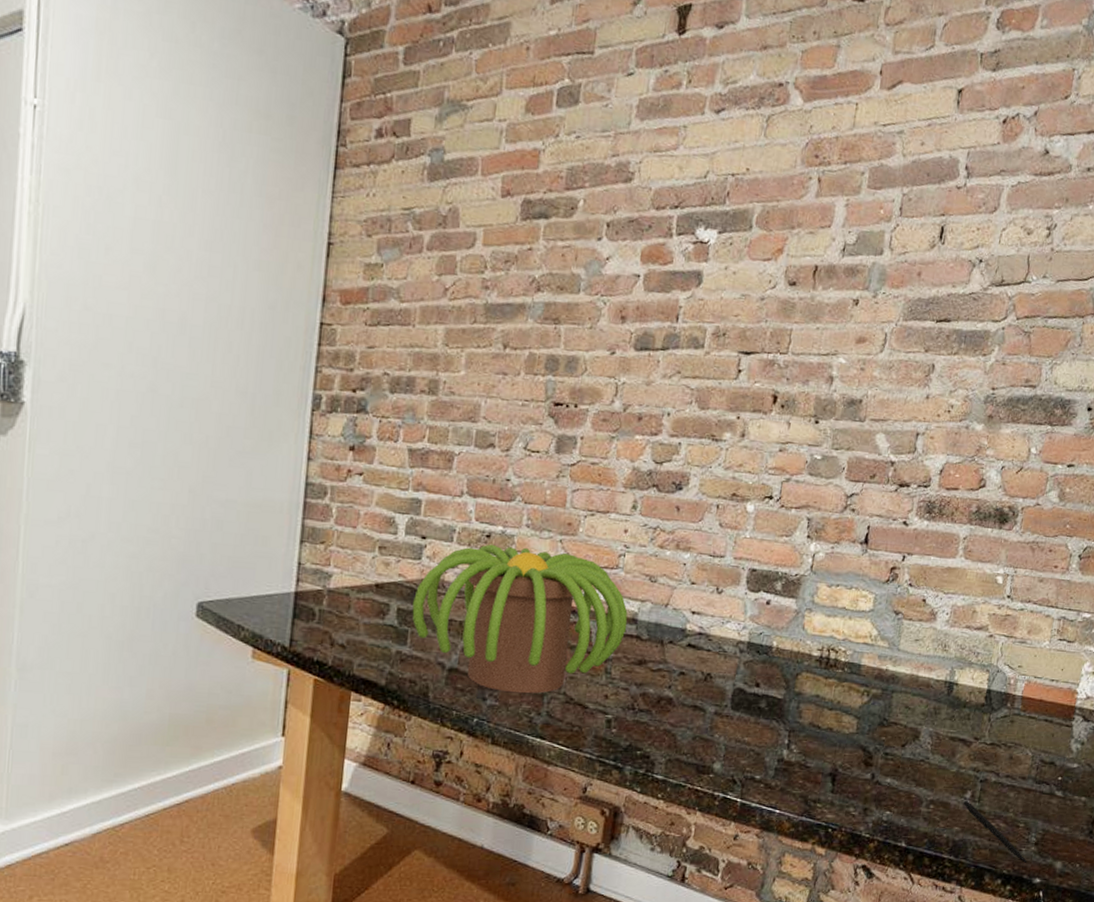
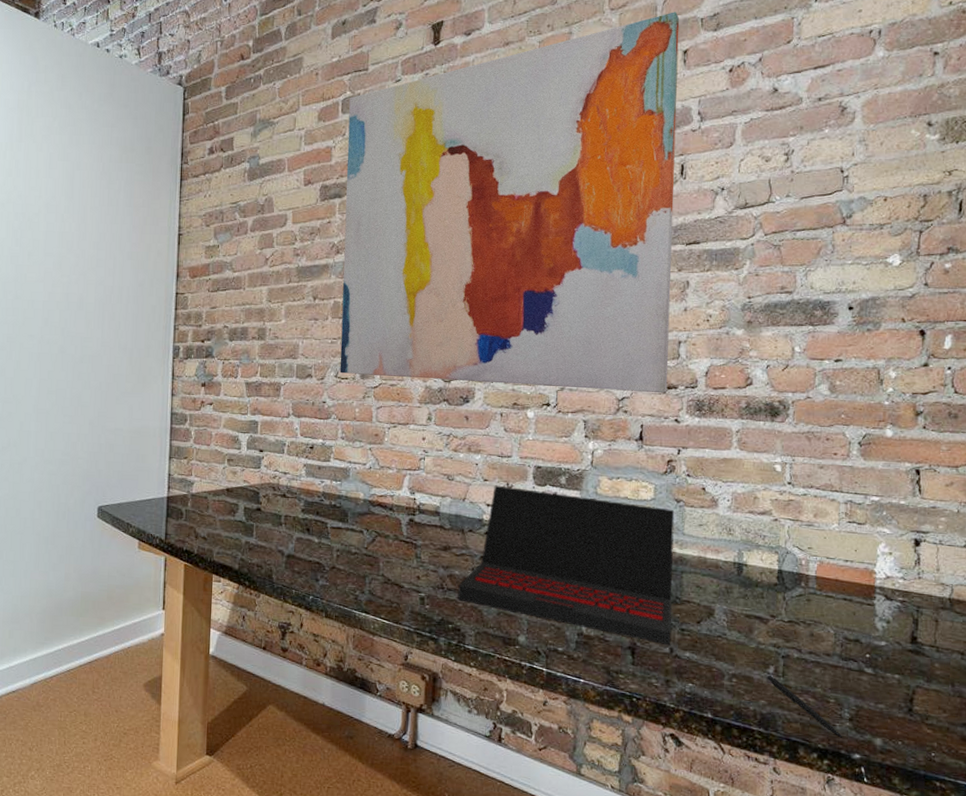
plant: present [412,544,628,694] -> none [256,454,432,576]
wall art: none [530,39,959,492] -> present [339,12,680,394]
laptop: none [649,589,893,771] -> present [458,485,675,646]

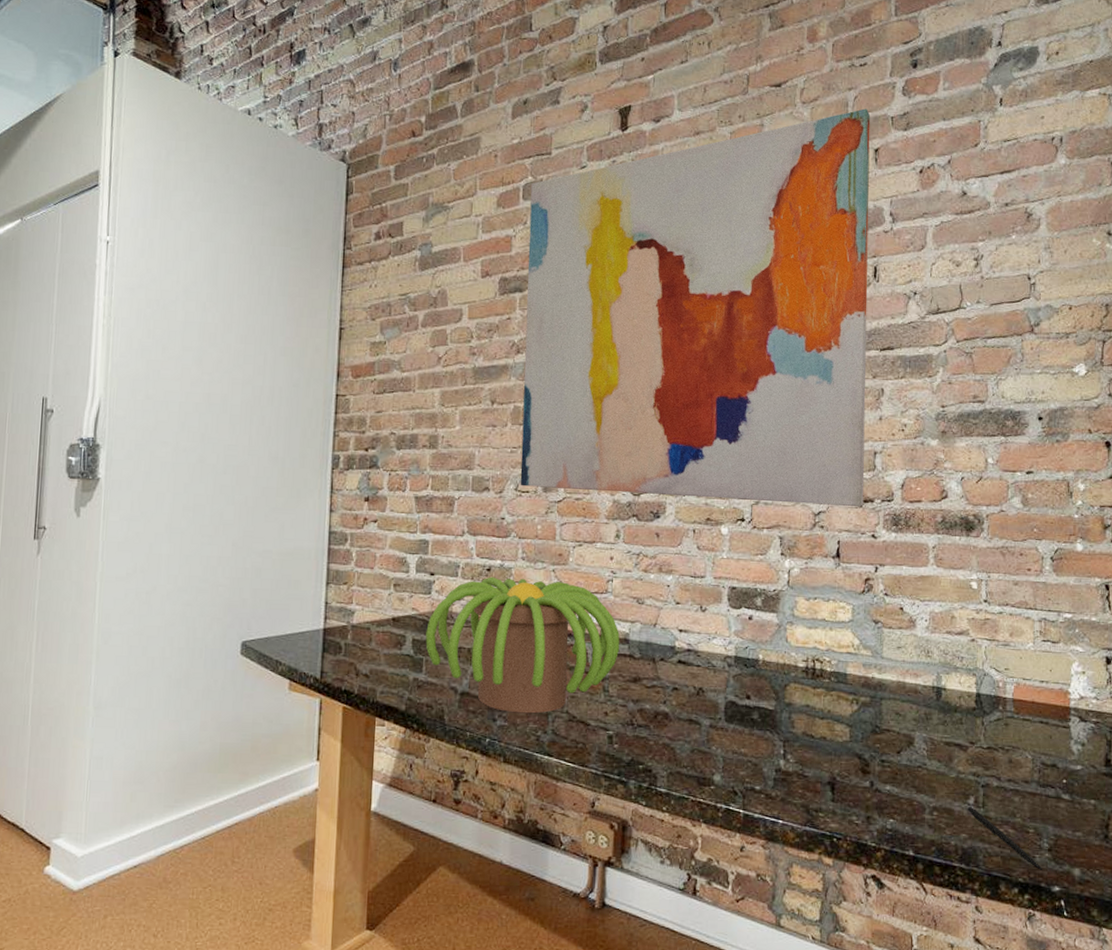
plant: none [256,454,432,576] -> present [425,576,620,714]
laptop: present [458,485,675,646] -> none [649,609,873,779]

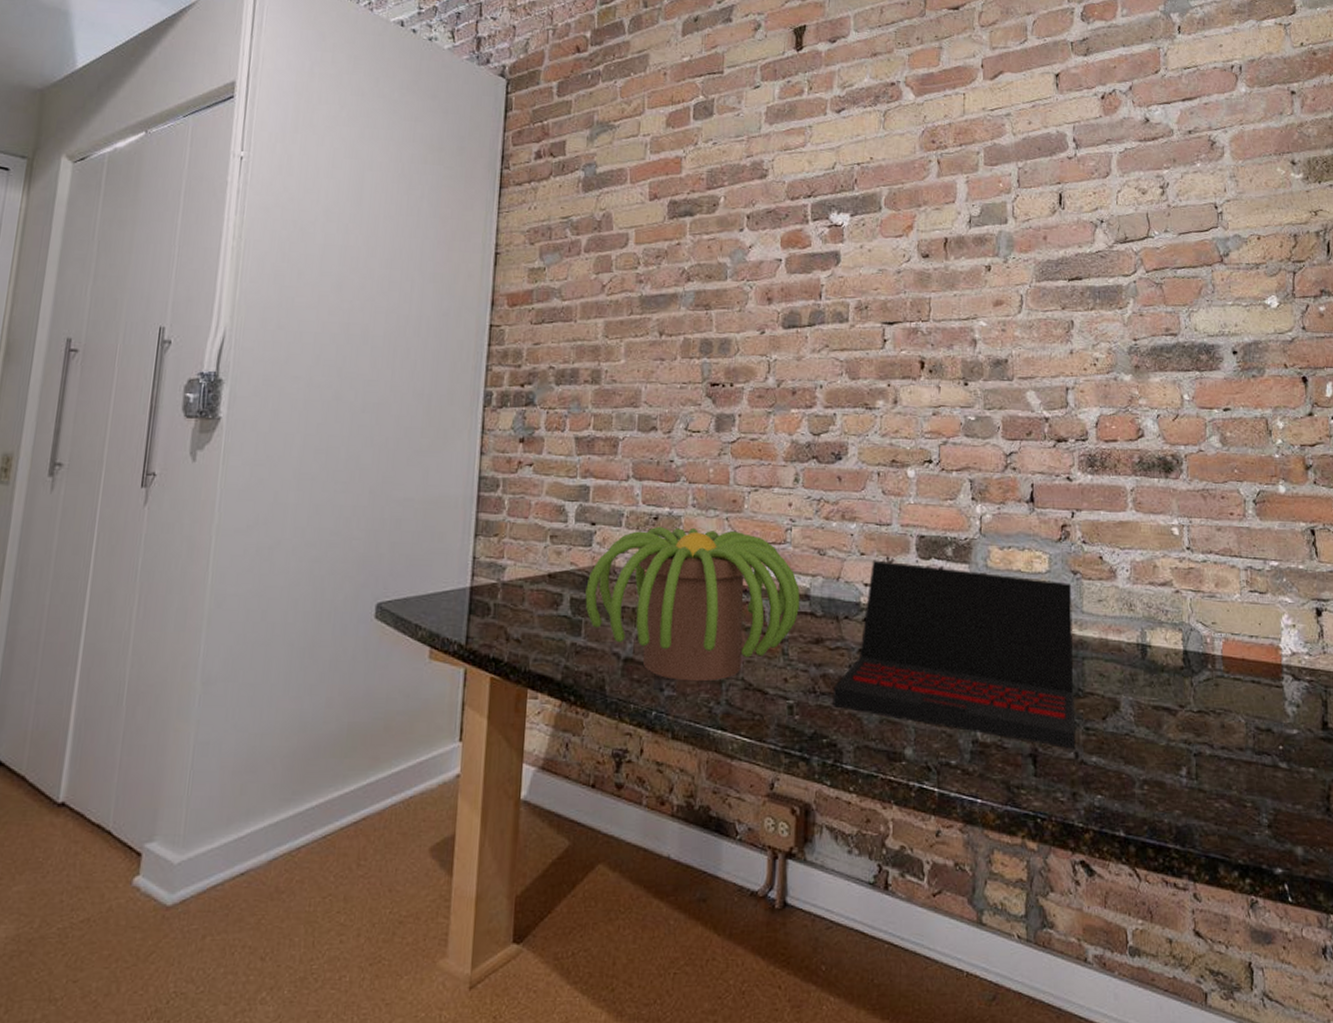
wall art: present [520,108,871,507] -> none [690,33,1057,447]
laptop: none [649,609,873,779] -> present [833,560,1076,750]
pen: present [967,806,1043,870] -> none [1180,778,1263,850]

